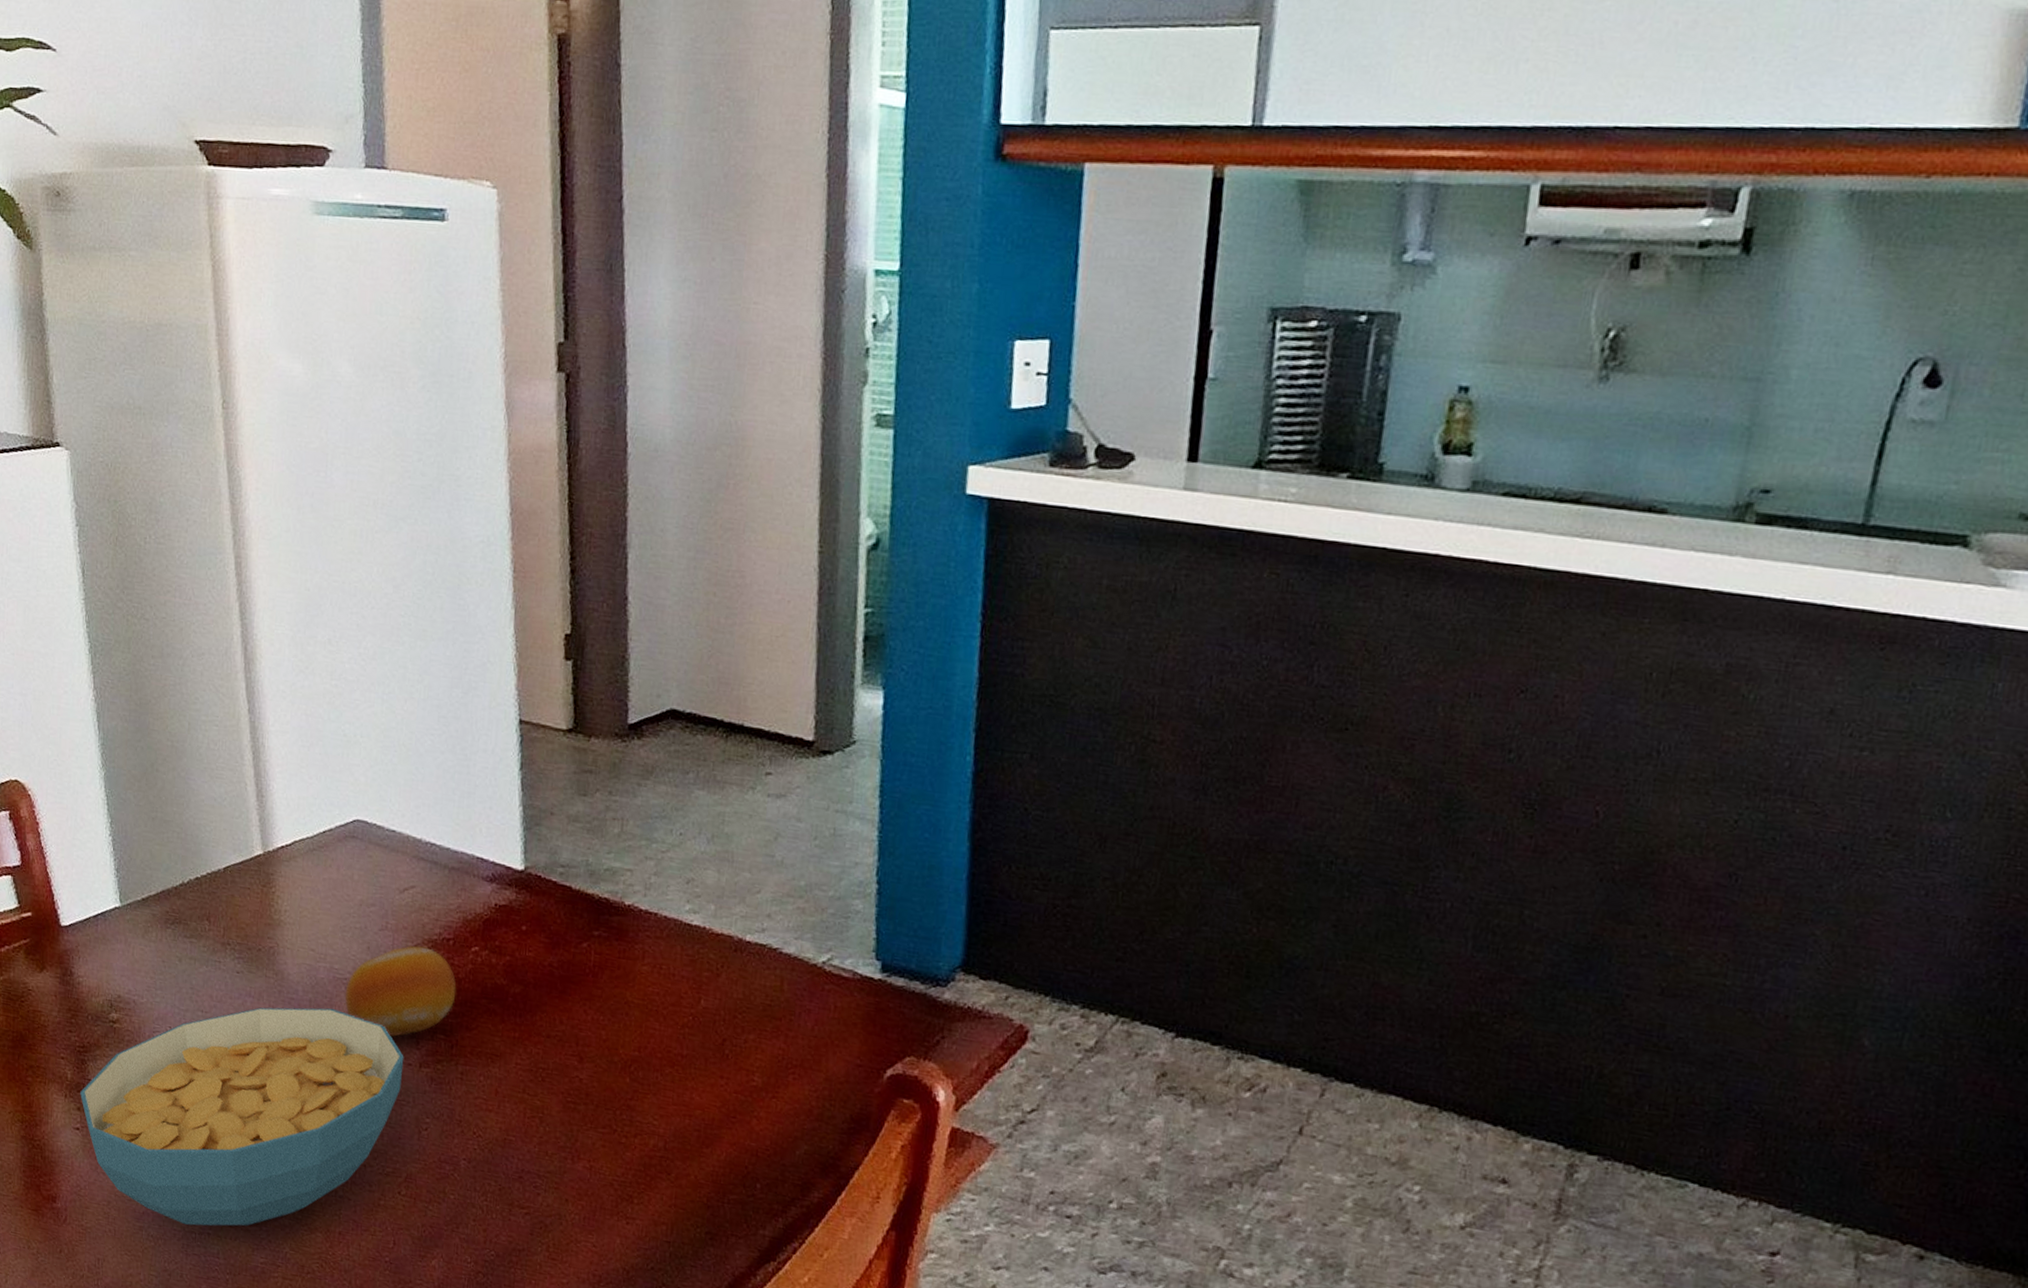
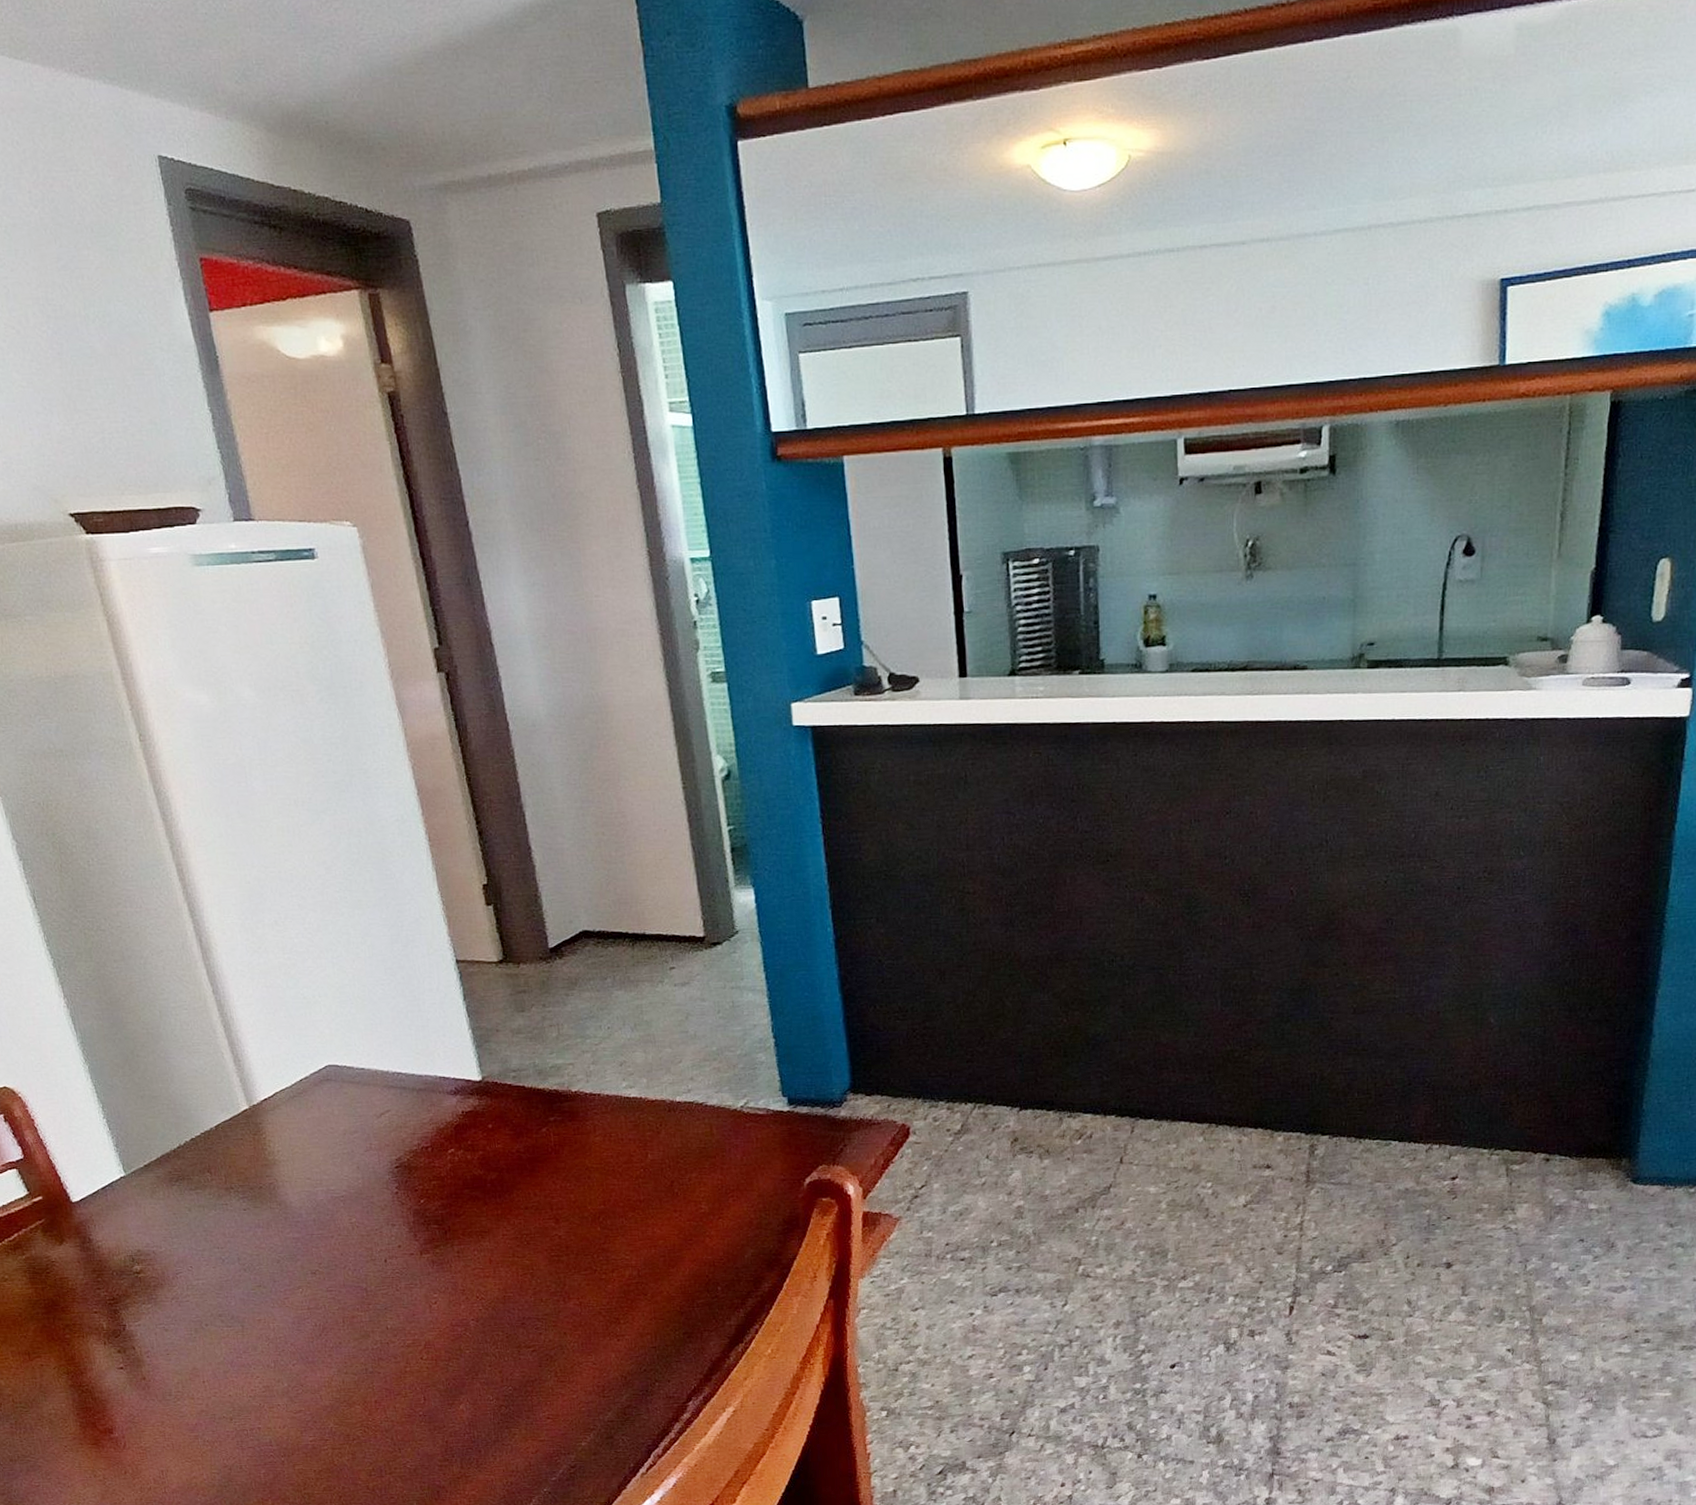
cereal bowl: present [80,1007,404,1227] -> none [118,1222,408,1425]
fruit: present [344,945,457,1037] -> none [344,1157,442,1235]

